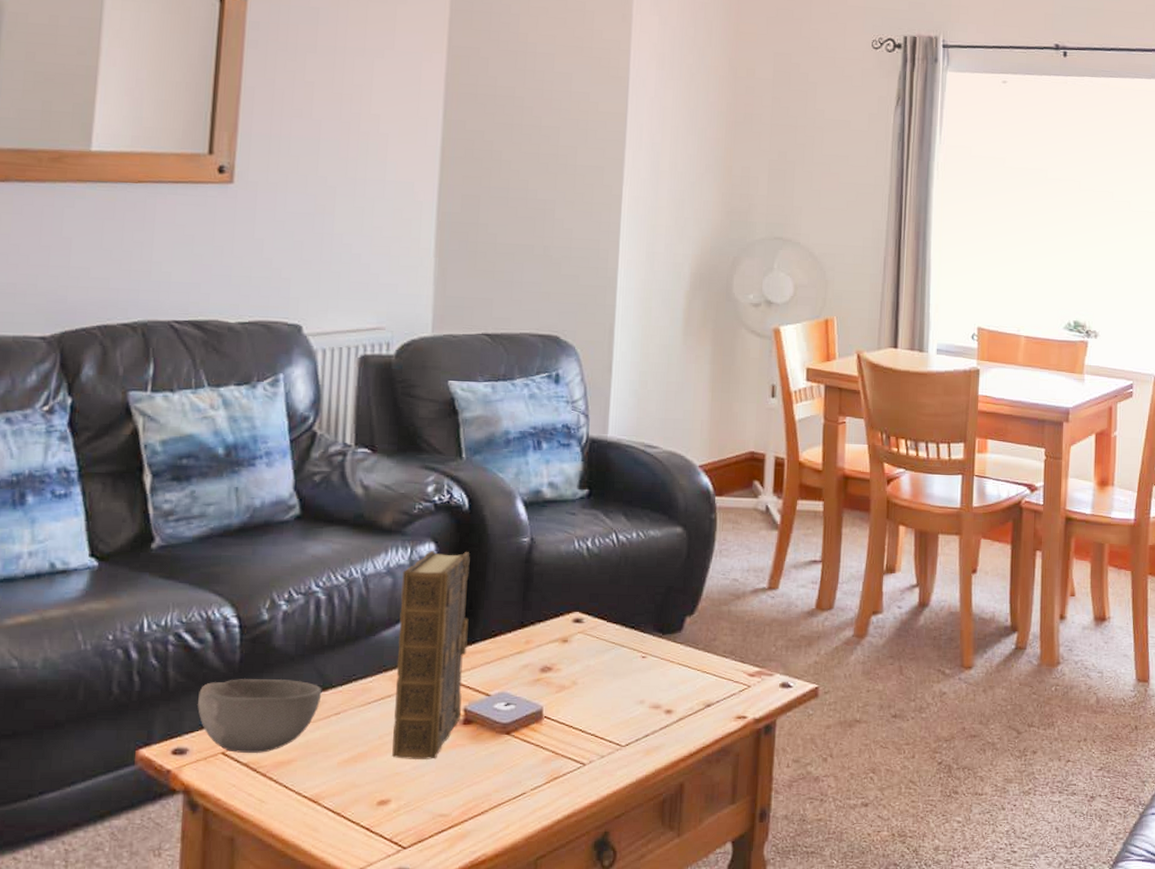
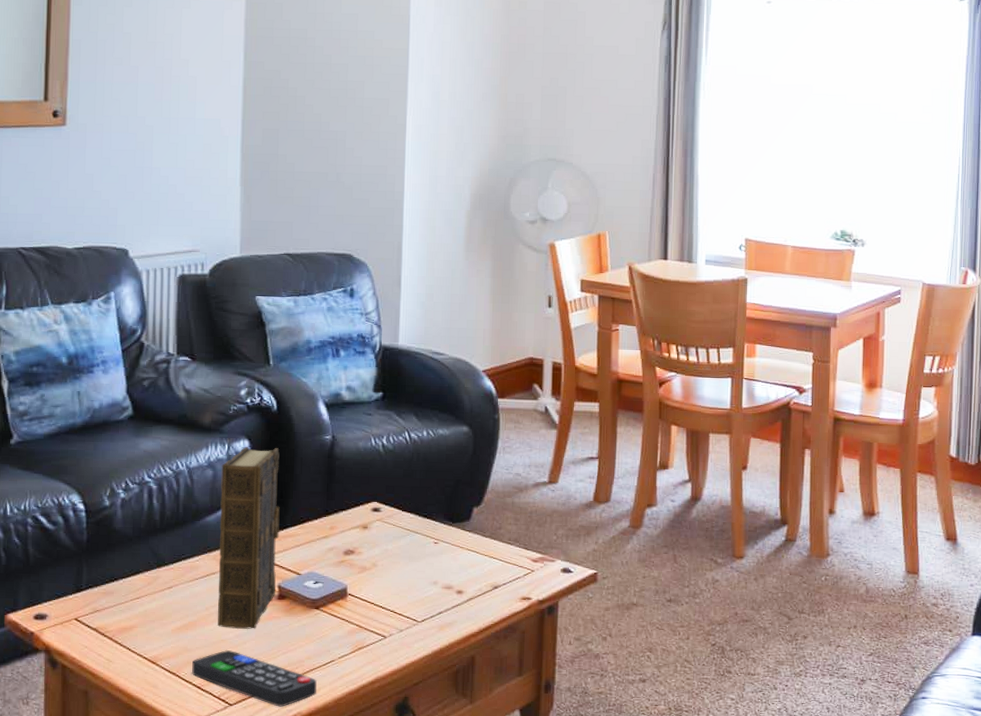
bowl: present [198,679,322,753] -> none [54,556,157,620]
remote control: none [359,784,505,848] -> present [191,649,317,707]

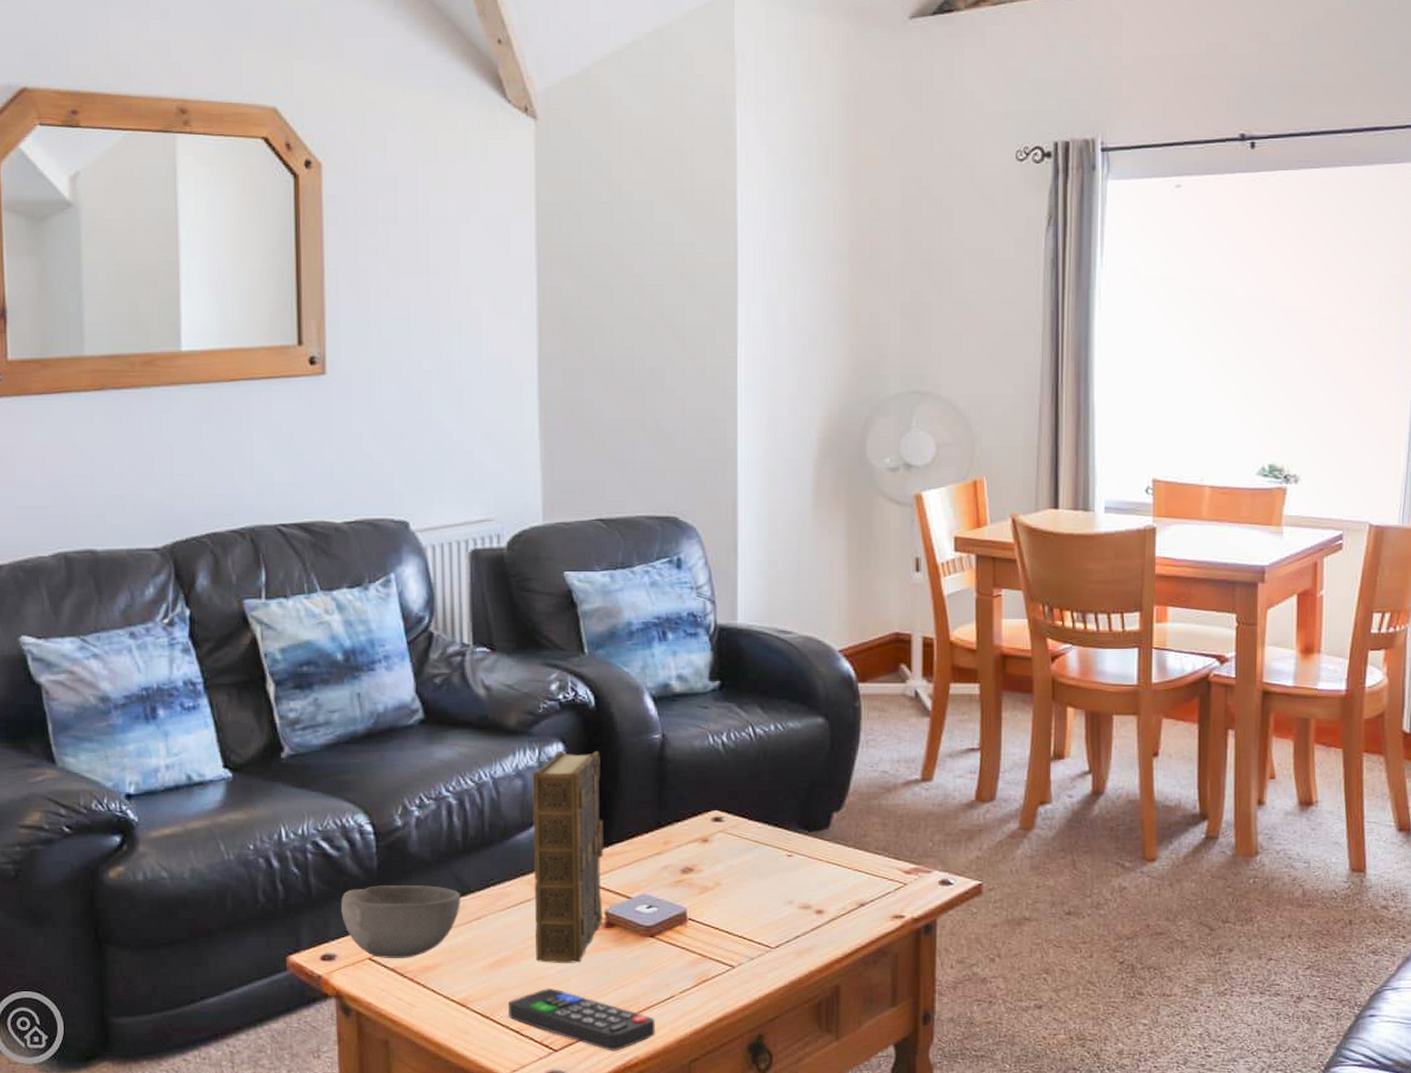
bowl: none [54,556,157,620] -> present [341,885,461,958]

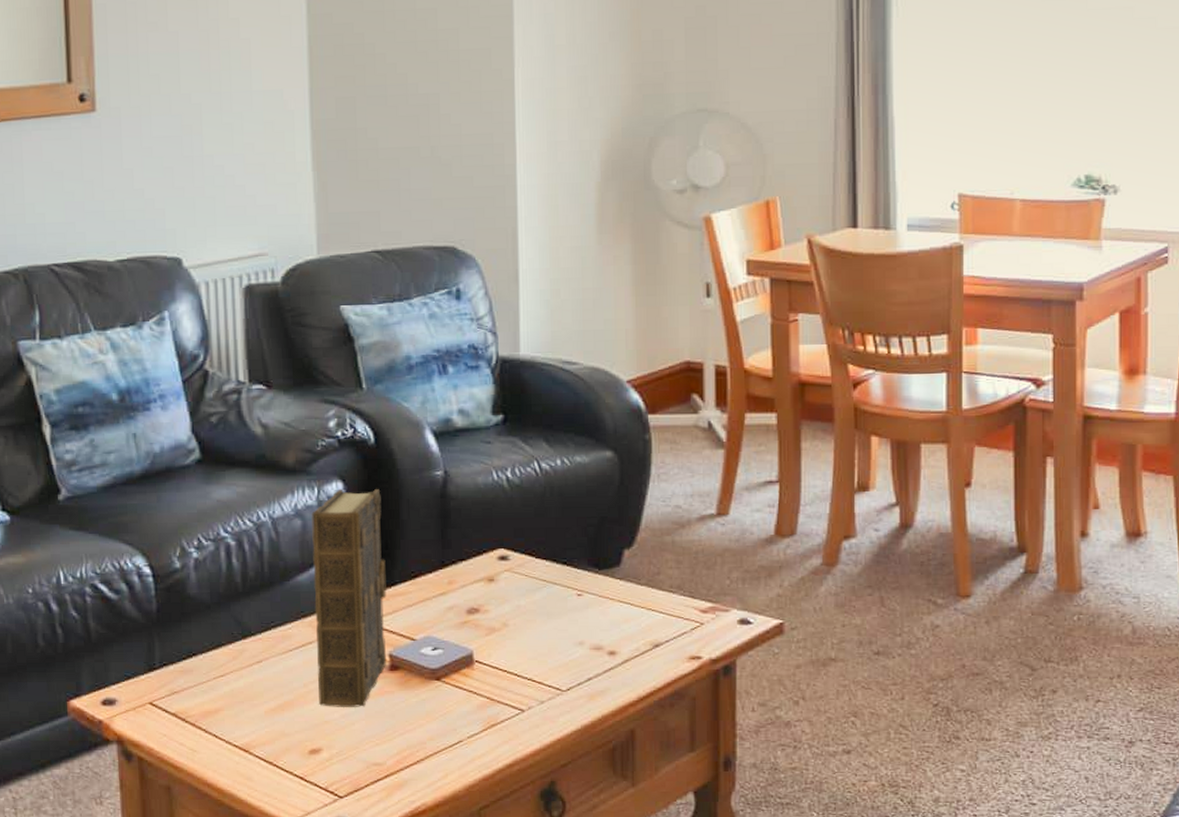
bowl: present [341,885,461,958] -> none [121,628,242,703]
remote control: present [507,987,655,1051] -> none [291,732,443,798]

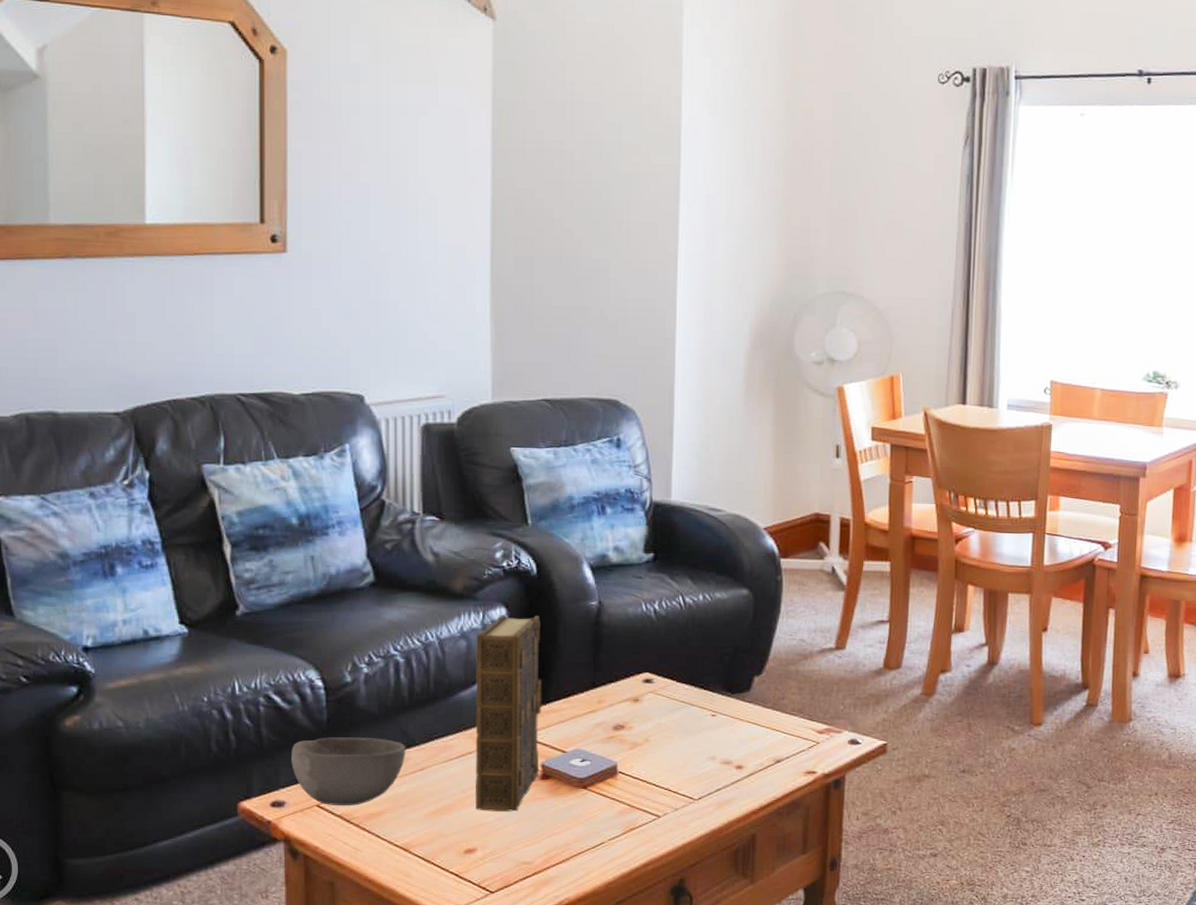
bowl: none [121,628,242,703] -> present [291,737,406,806]

